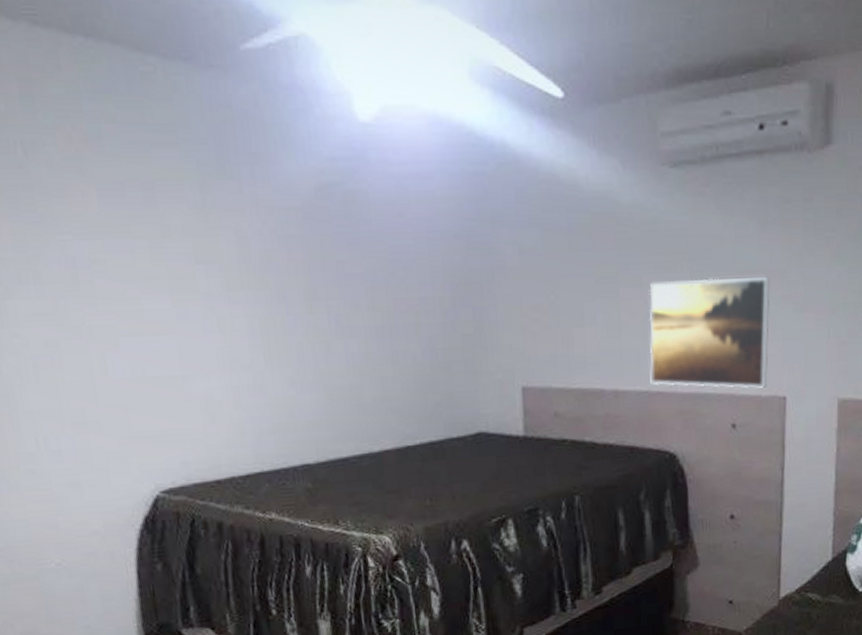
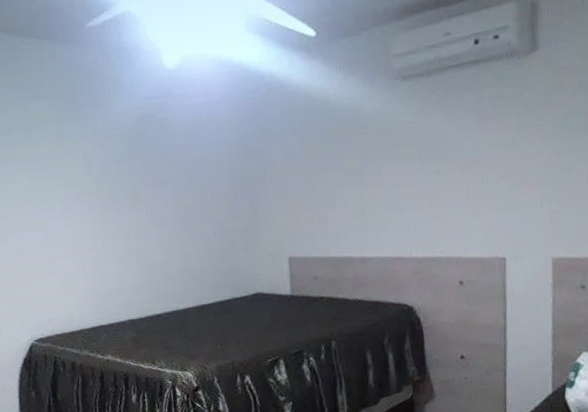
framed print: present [649,277,770,389] -> none [387,161,489,252]

